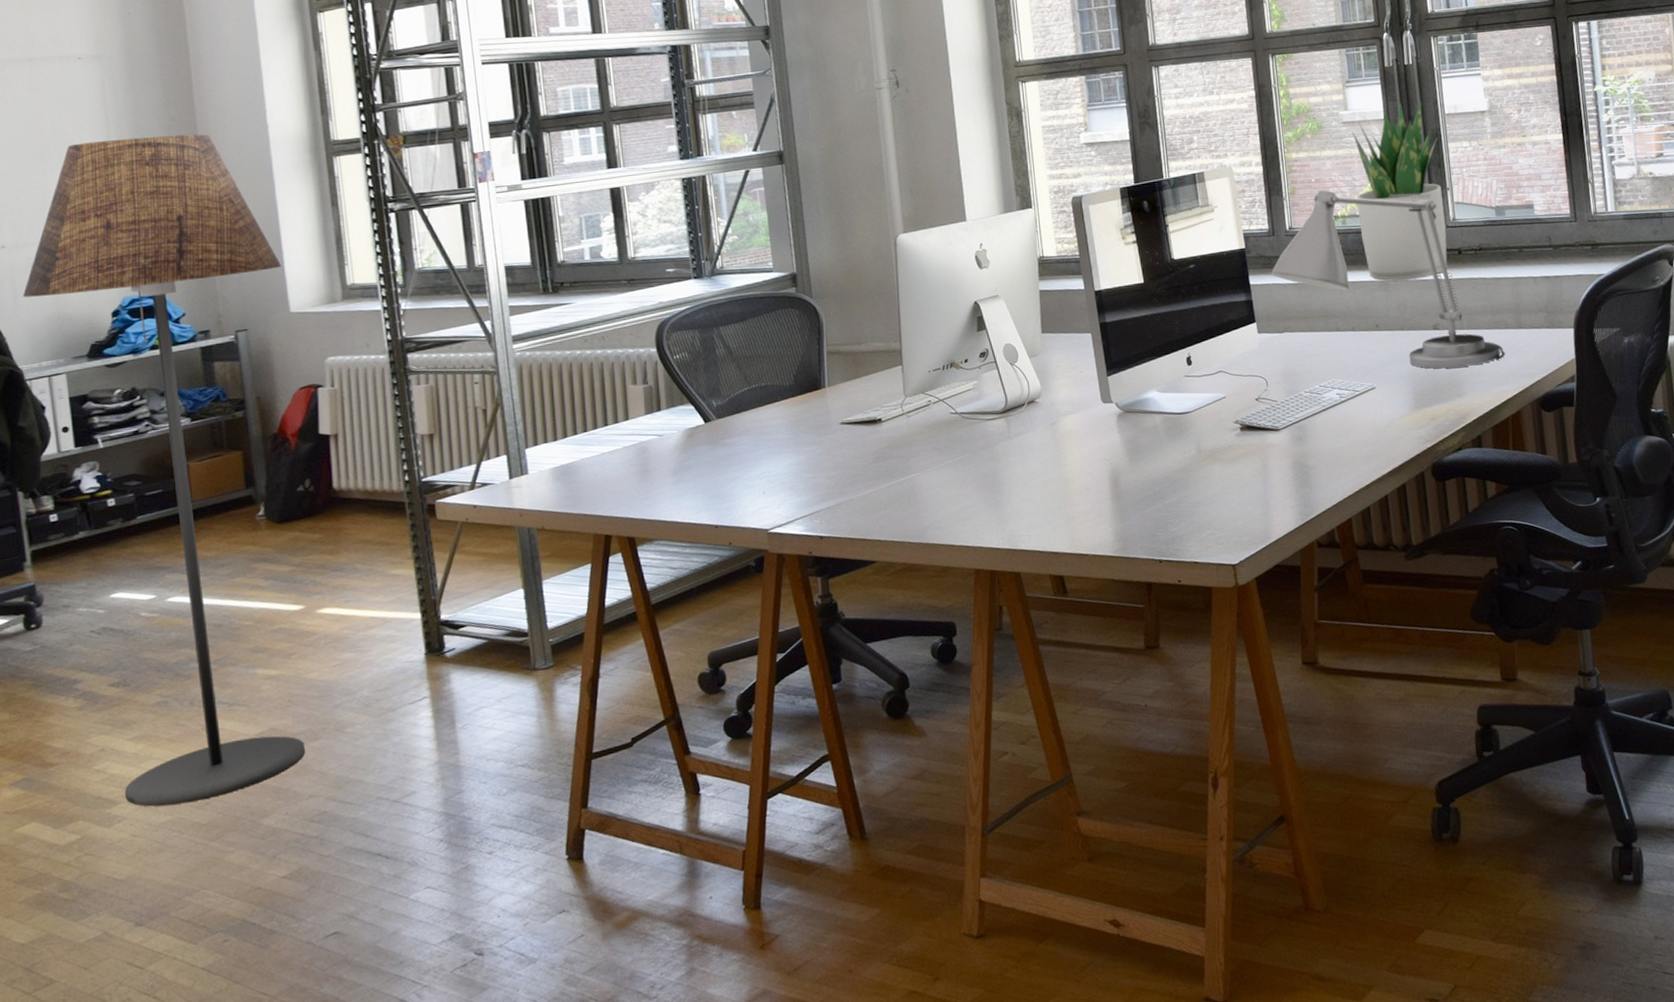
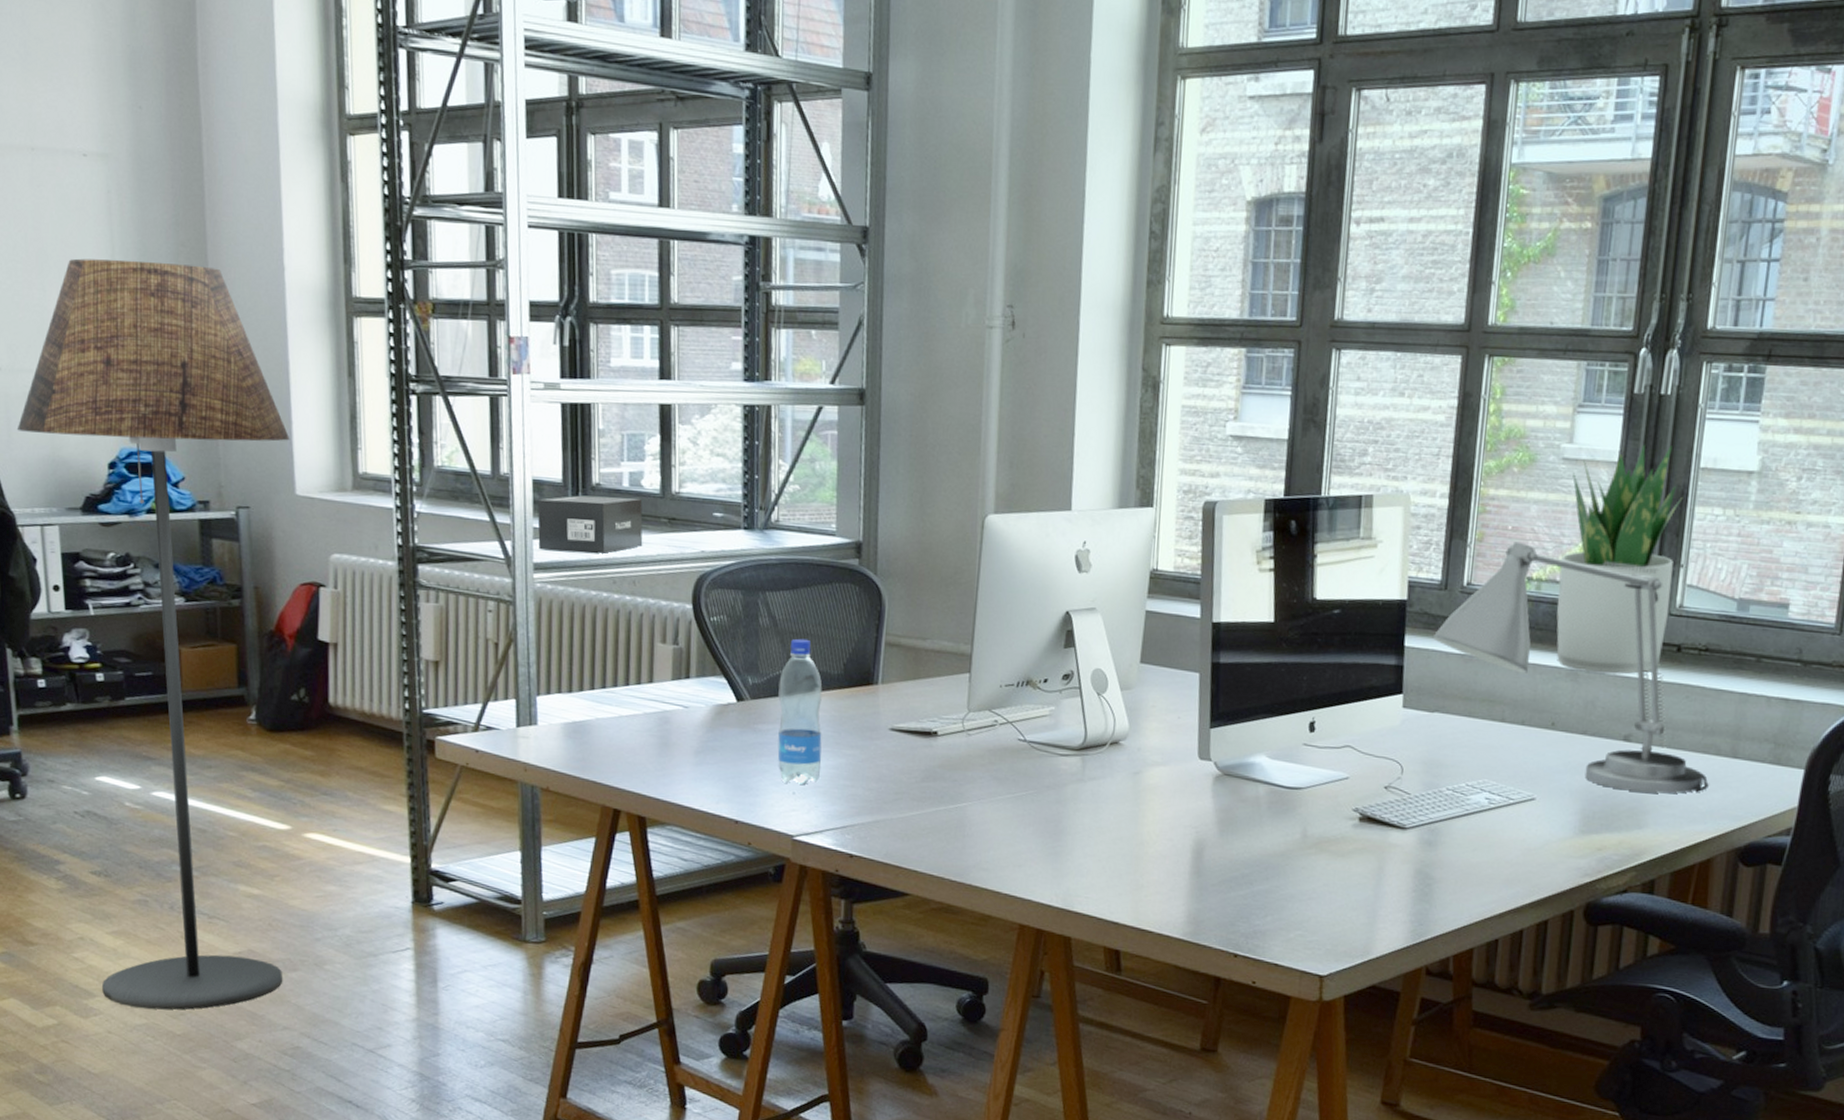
box: none [510,267,608,324] -> present [537,495,643,553]
bottle: none [739,360,786,485] -> present [777,638,823,784]

